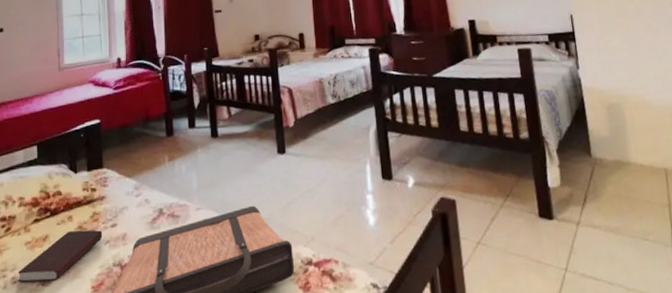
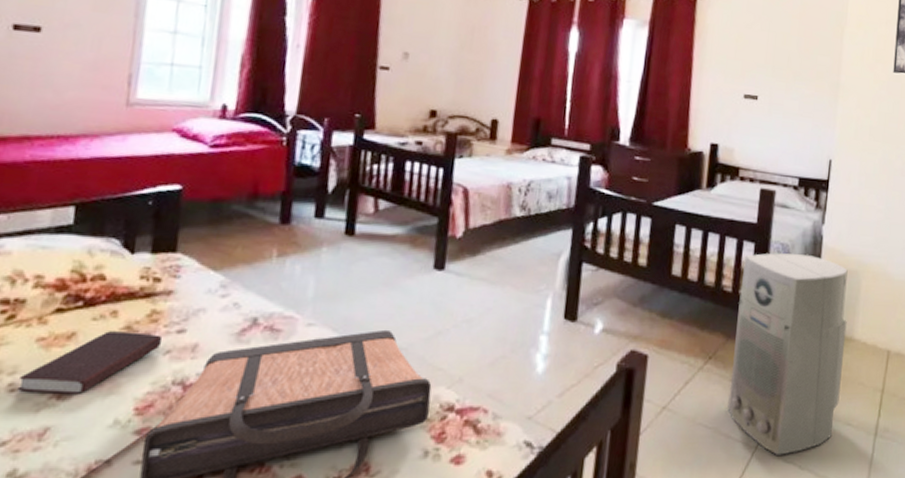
air purifier: none [517,96,632,274] -> present [727,253,848,455]

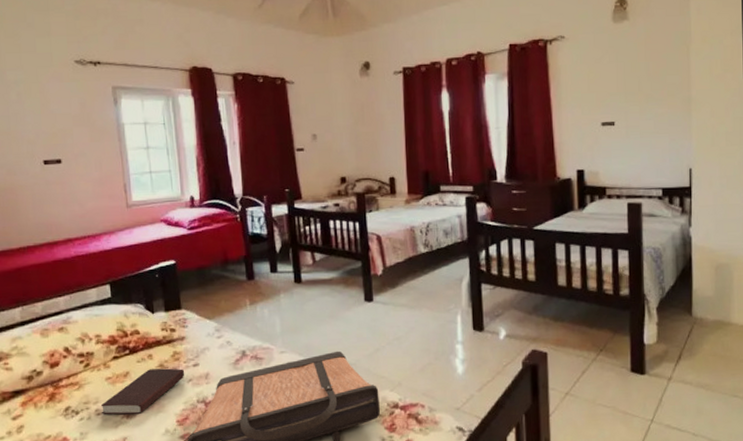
air purifier: present [727,253,848,455] -> none [620,255,725,426]

